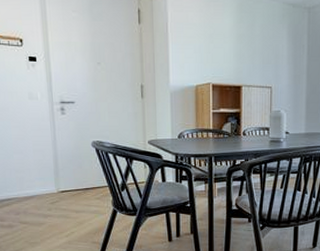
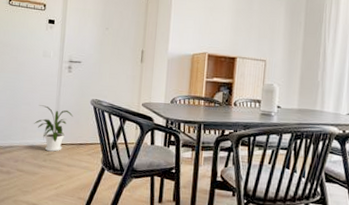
house plant: none [31,152,75,200] -> present [34,105,73,152]

